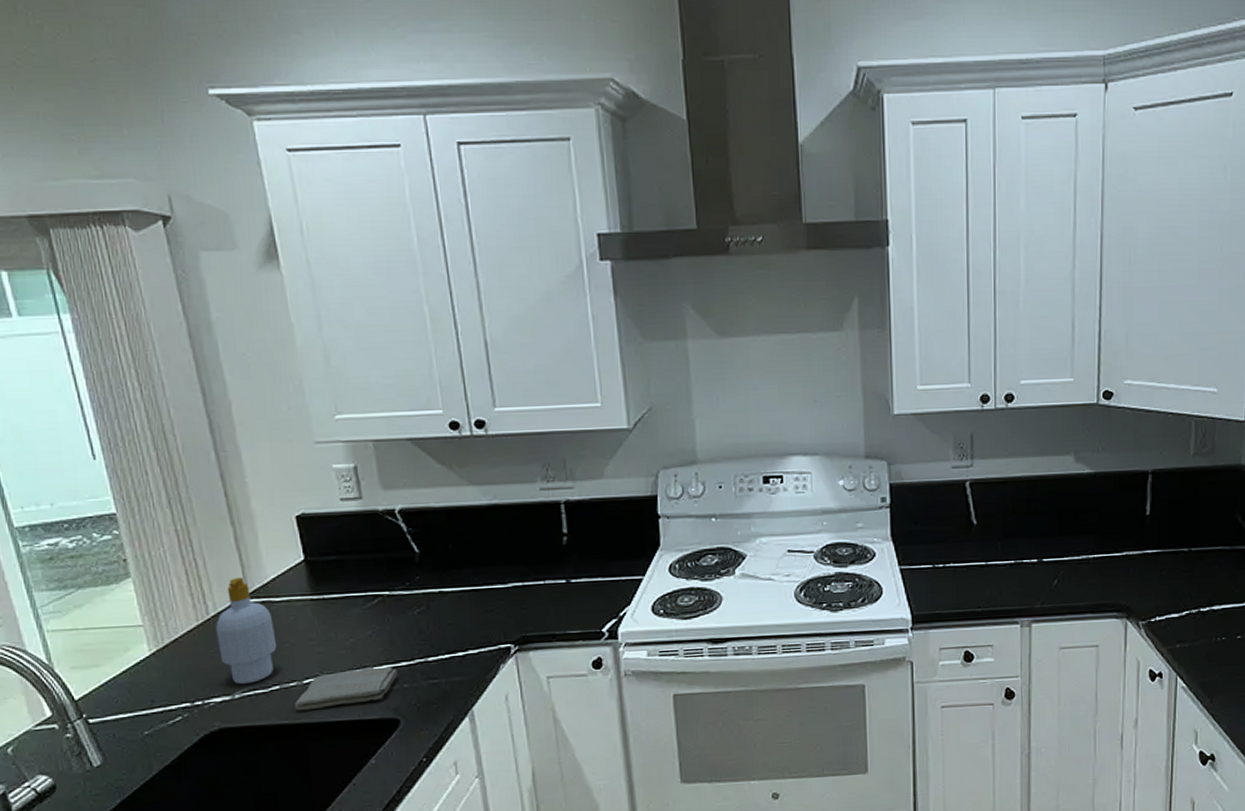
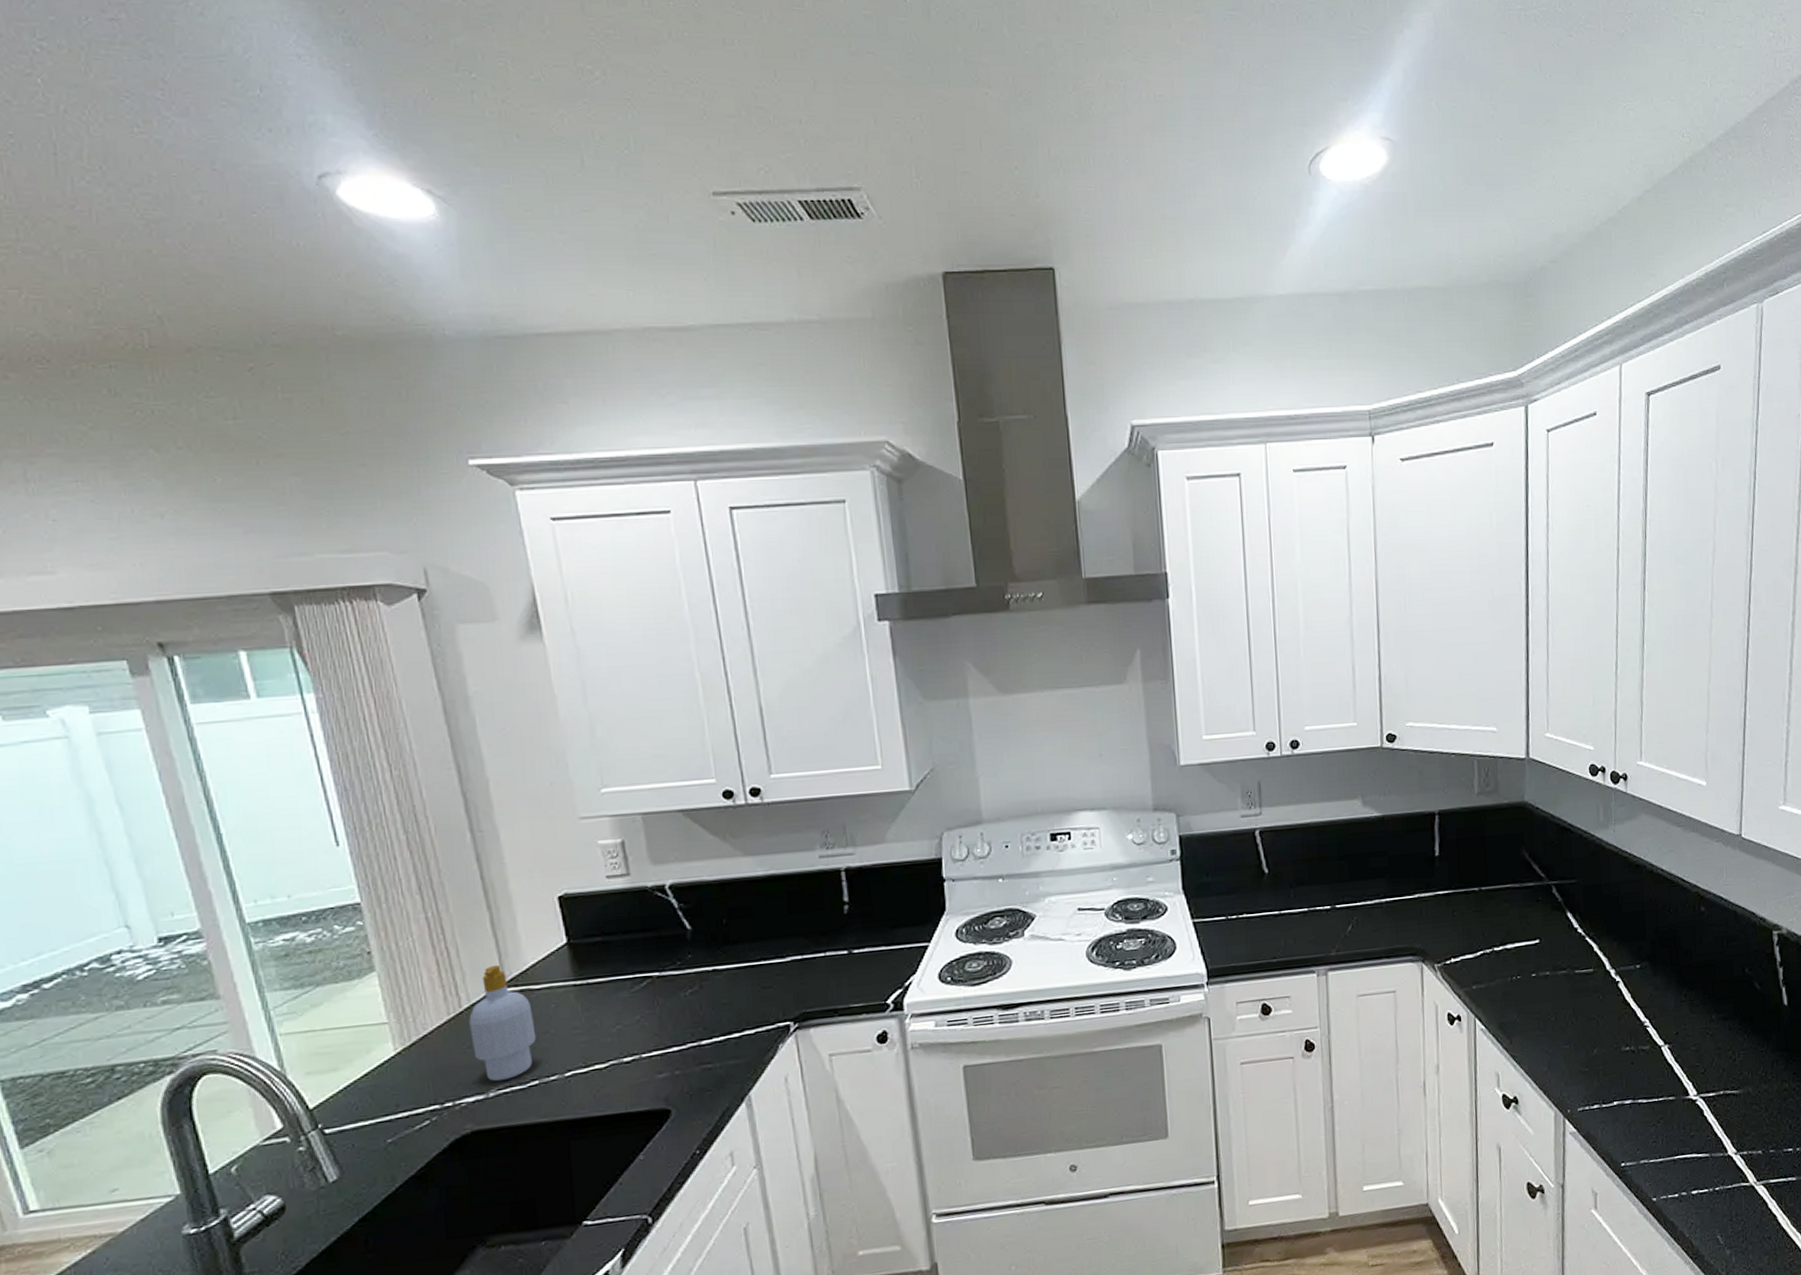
washcloth: present [294,666,399,711] -> none [555,1052,669,1107]

